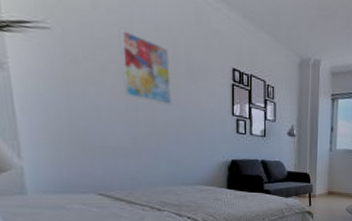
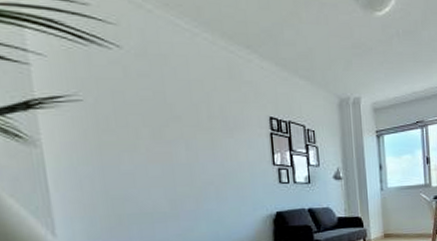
wall art: present [118,29,173,107] -> none [151,92,210,164]

